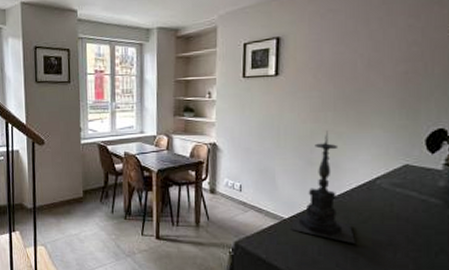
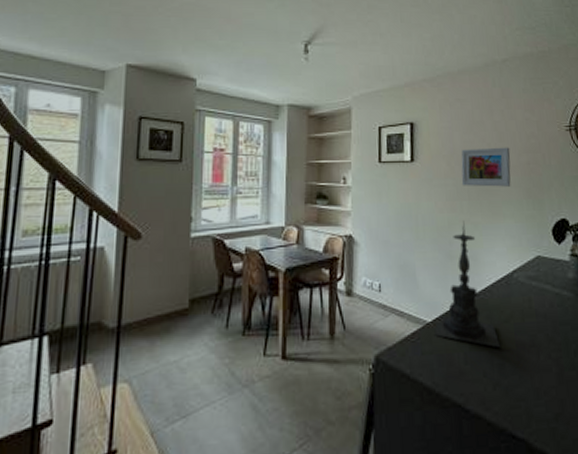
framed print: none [327,56,386,98] -> present [461,147,511,187]

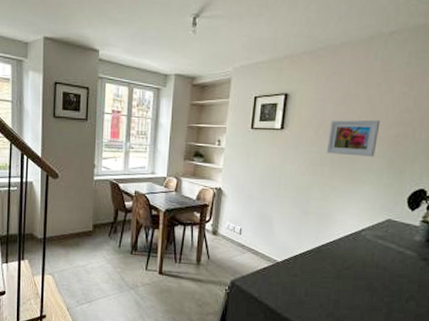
candle holder: present [434,220,501,348] -> none [283,183,339,288]

